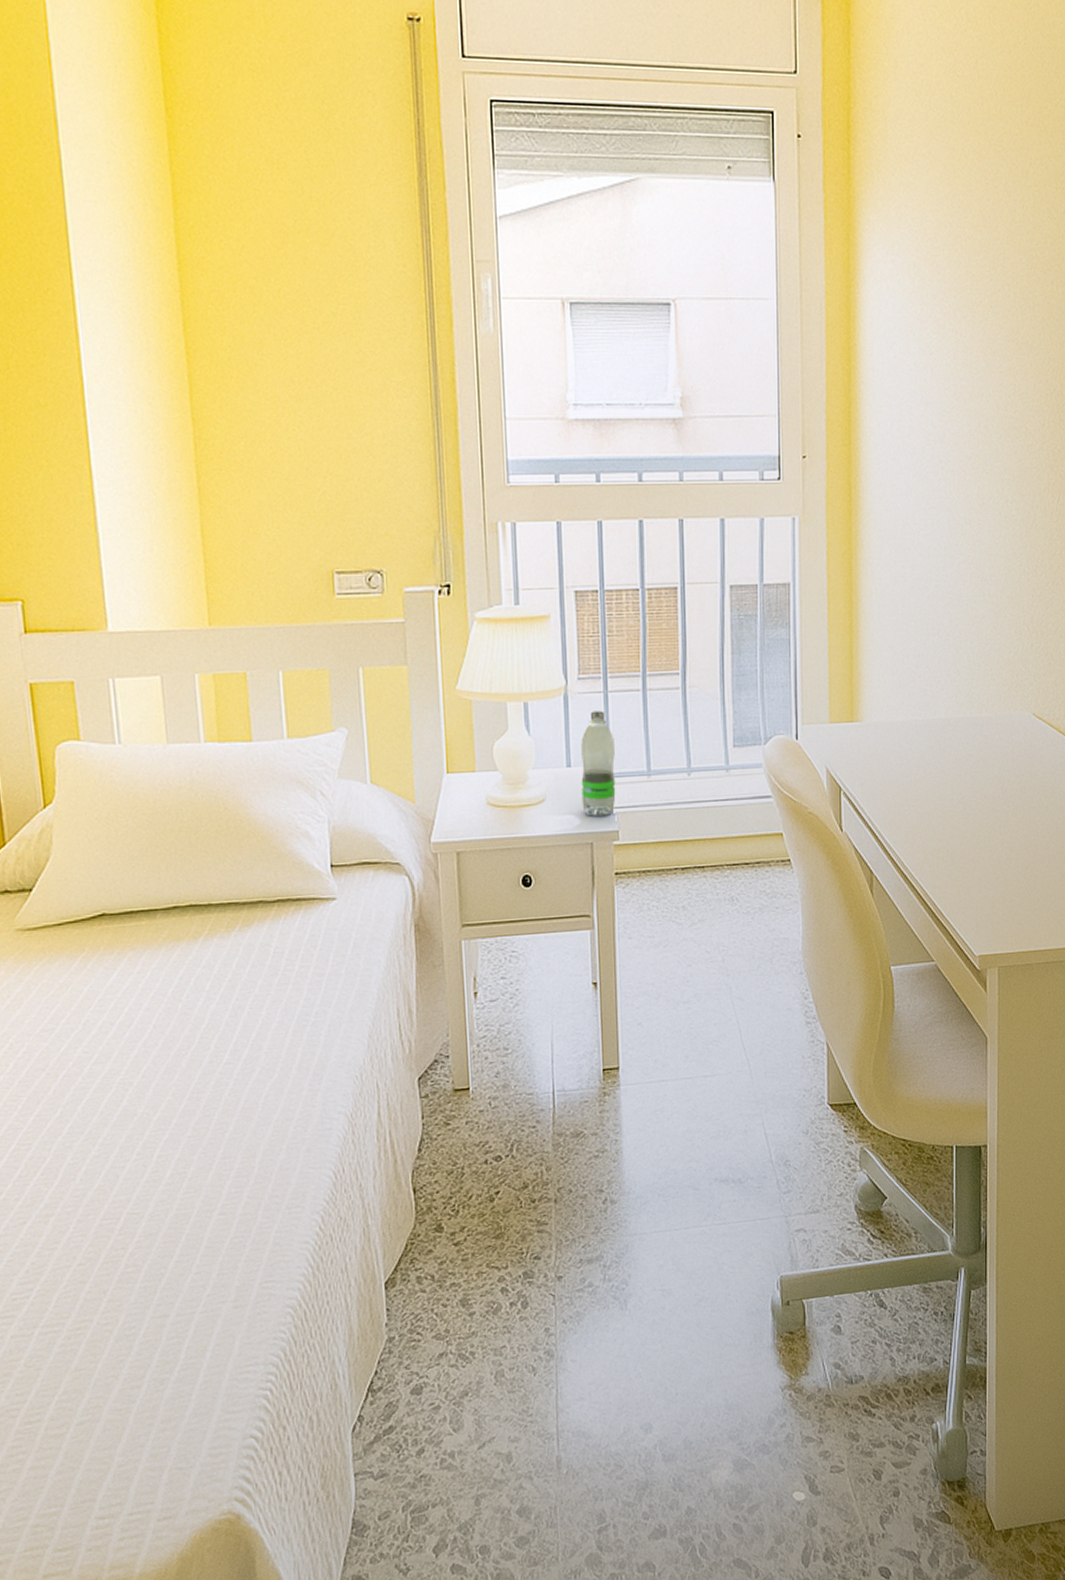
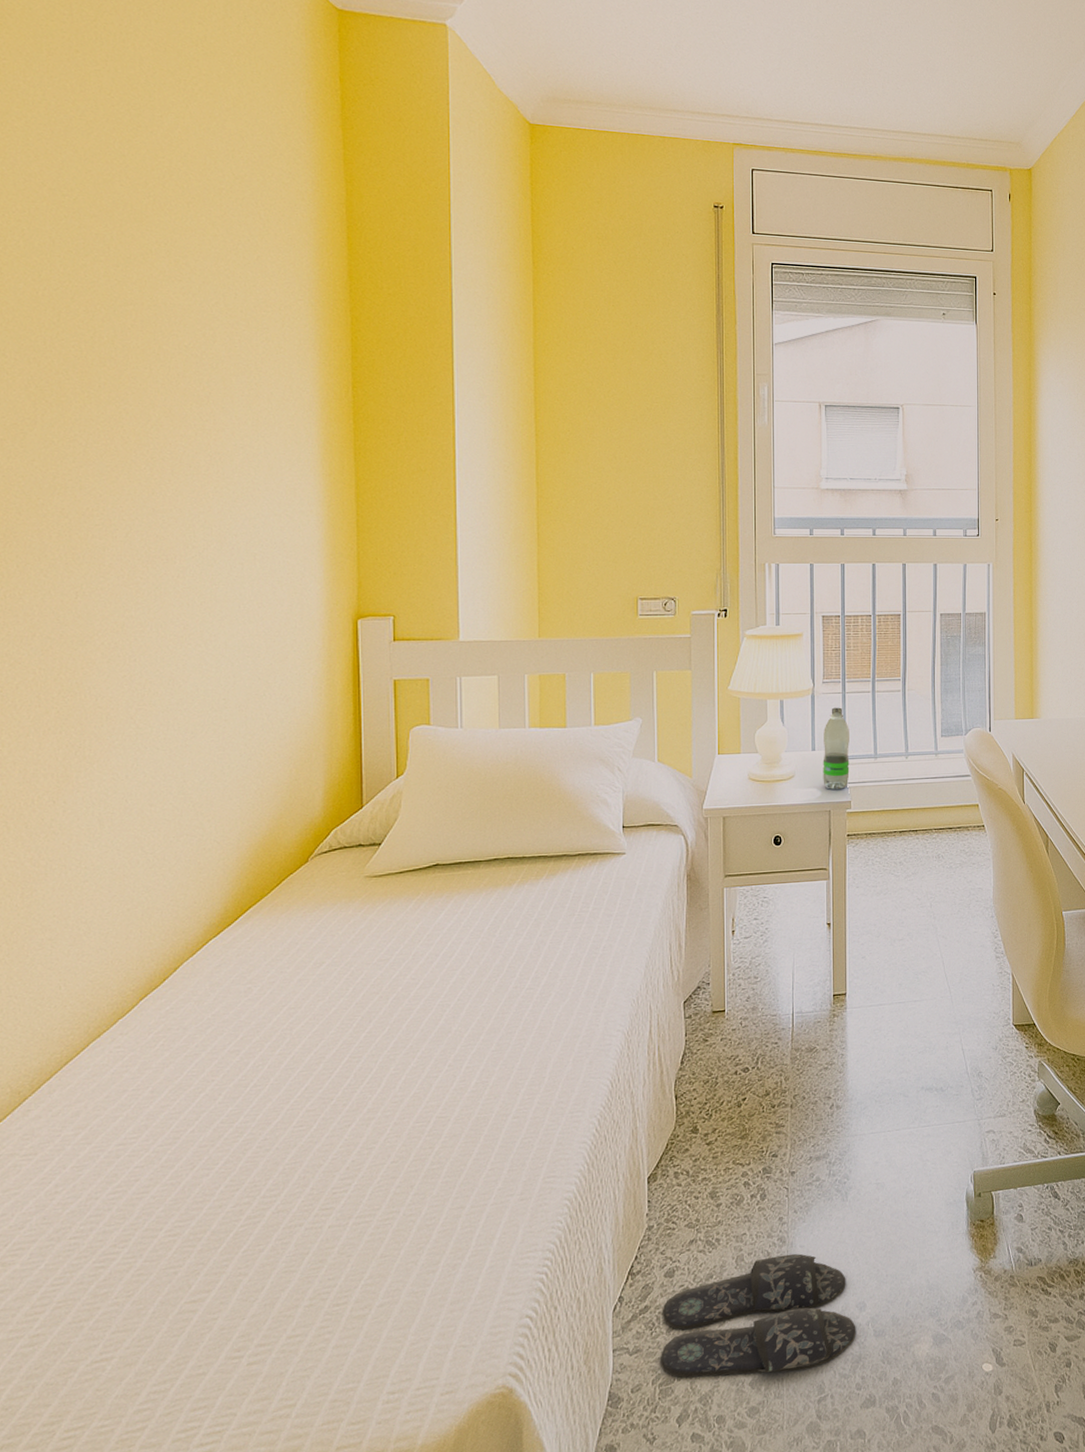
slippers: none [410,1369,641,1505] -> present [661,1253,856,1378]

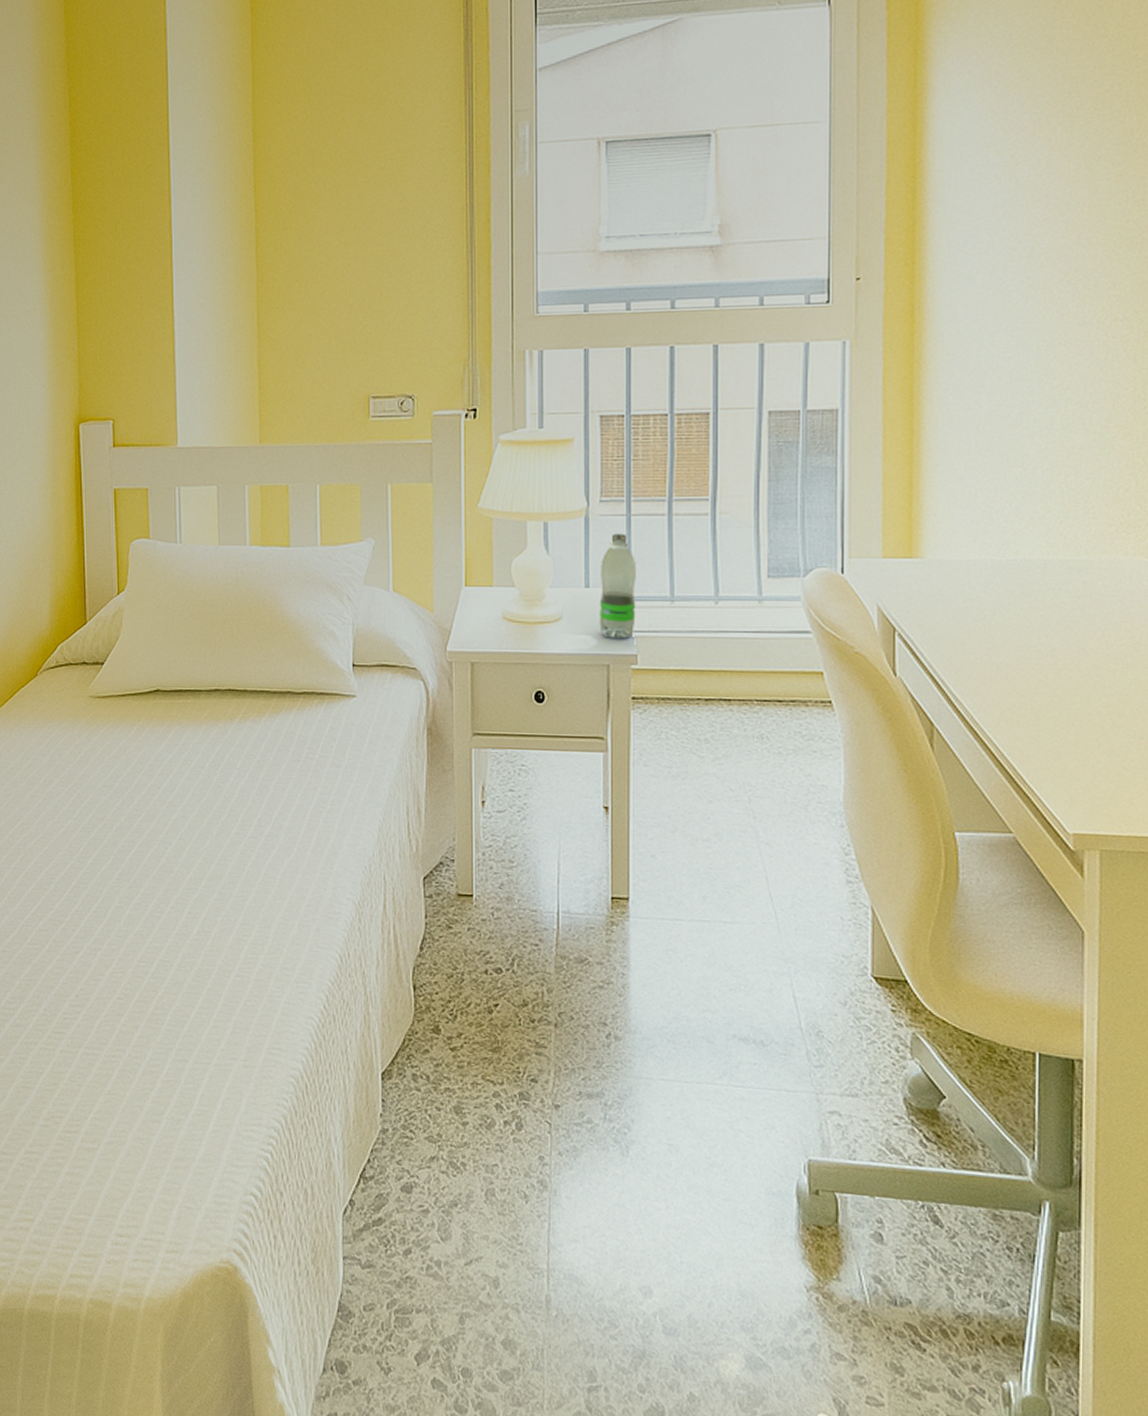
slippers: present [661,1253,856,1378] -> none [397,1200,639,1348]

